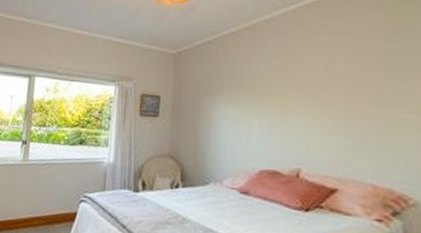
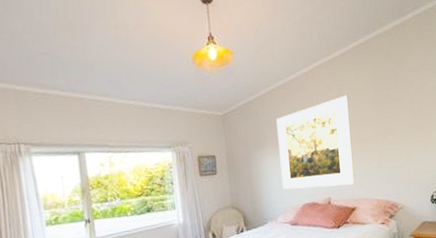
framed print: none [236,43,342,159] -> present [276,95,355,190]

